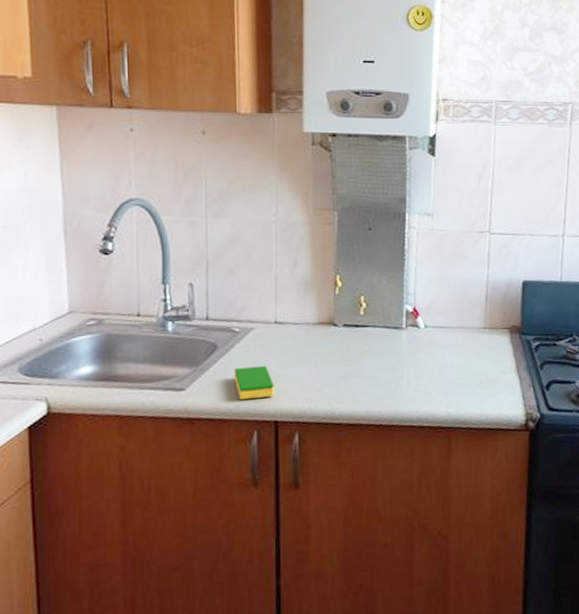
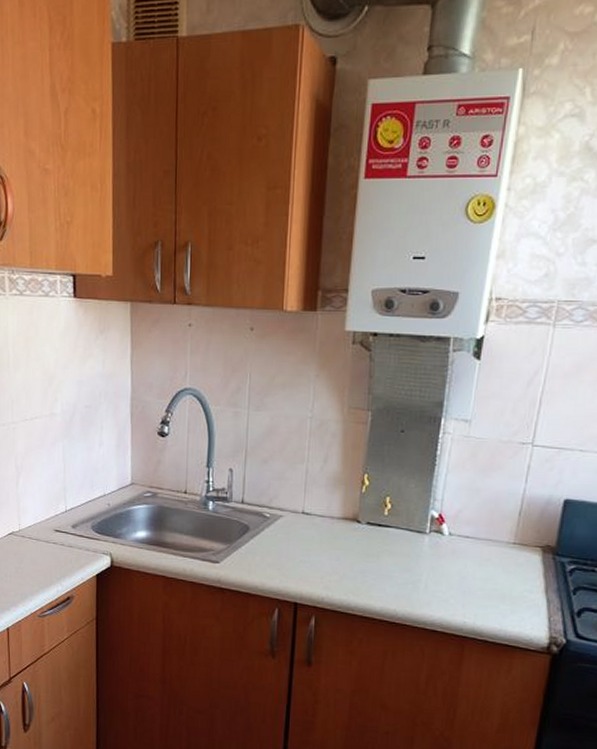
dish sponge: present [234,365,274,399] -> none [262,550,297,580]

